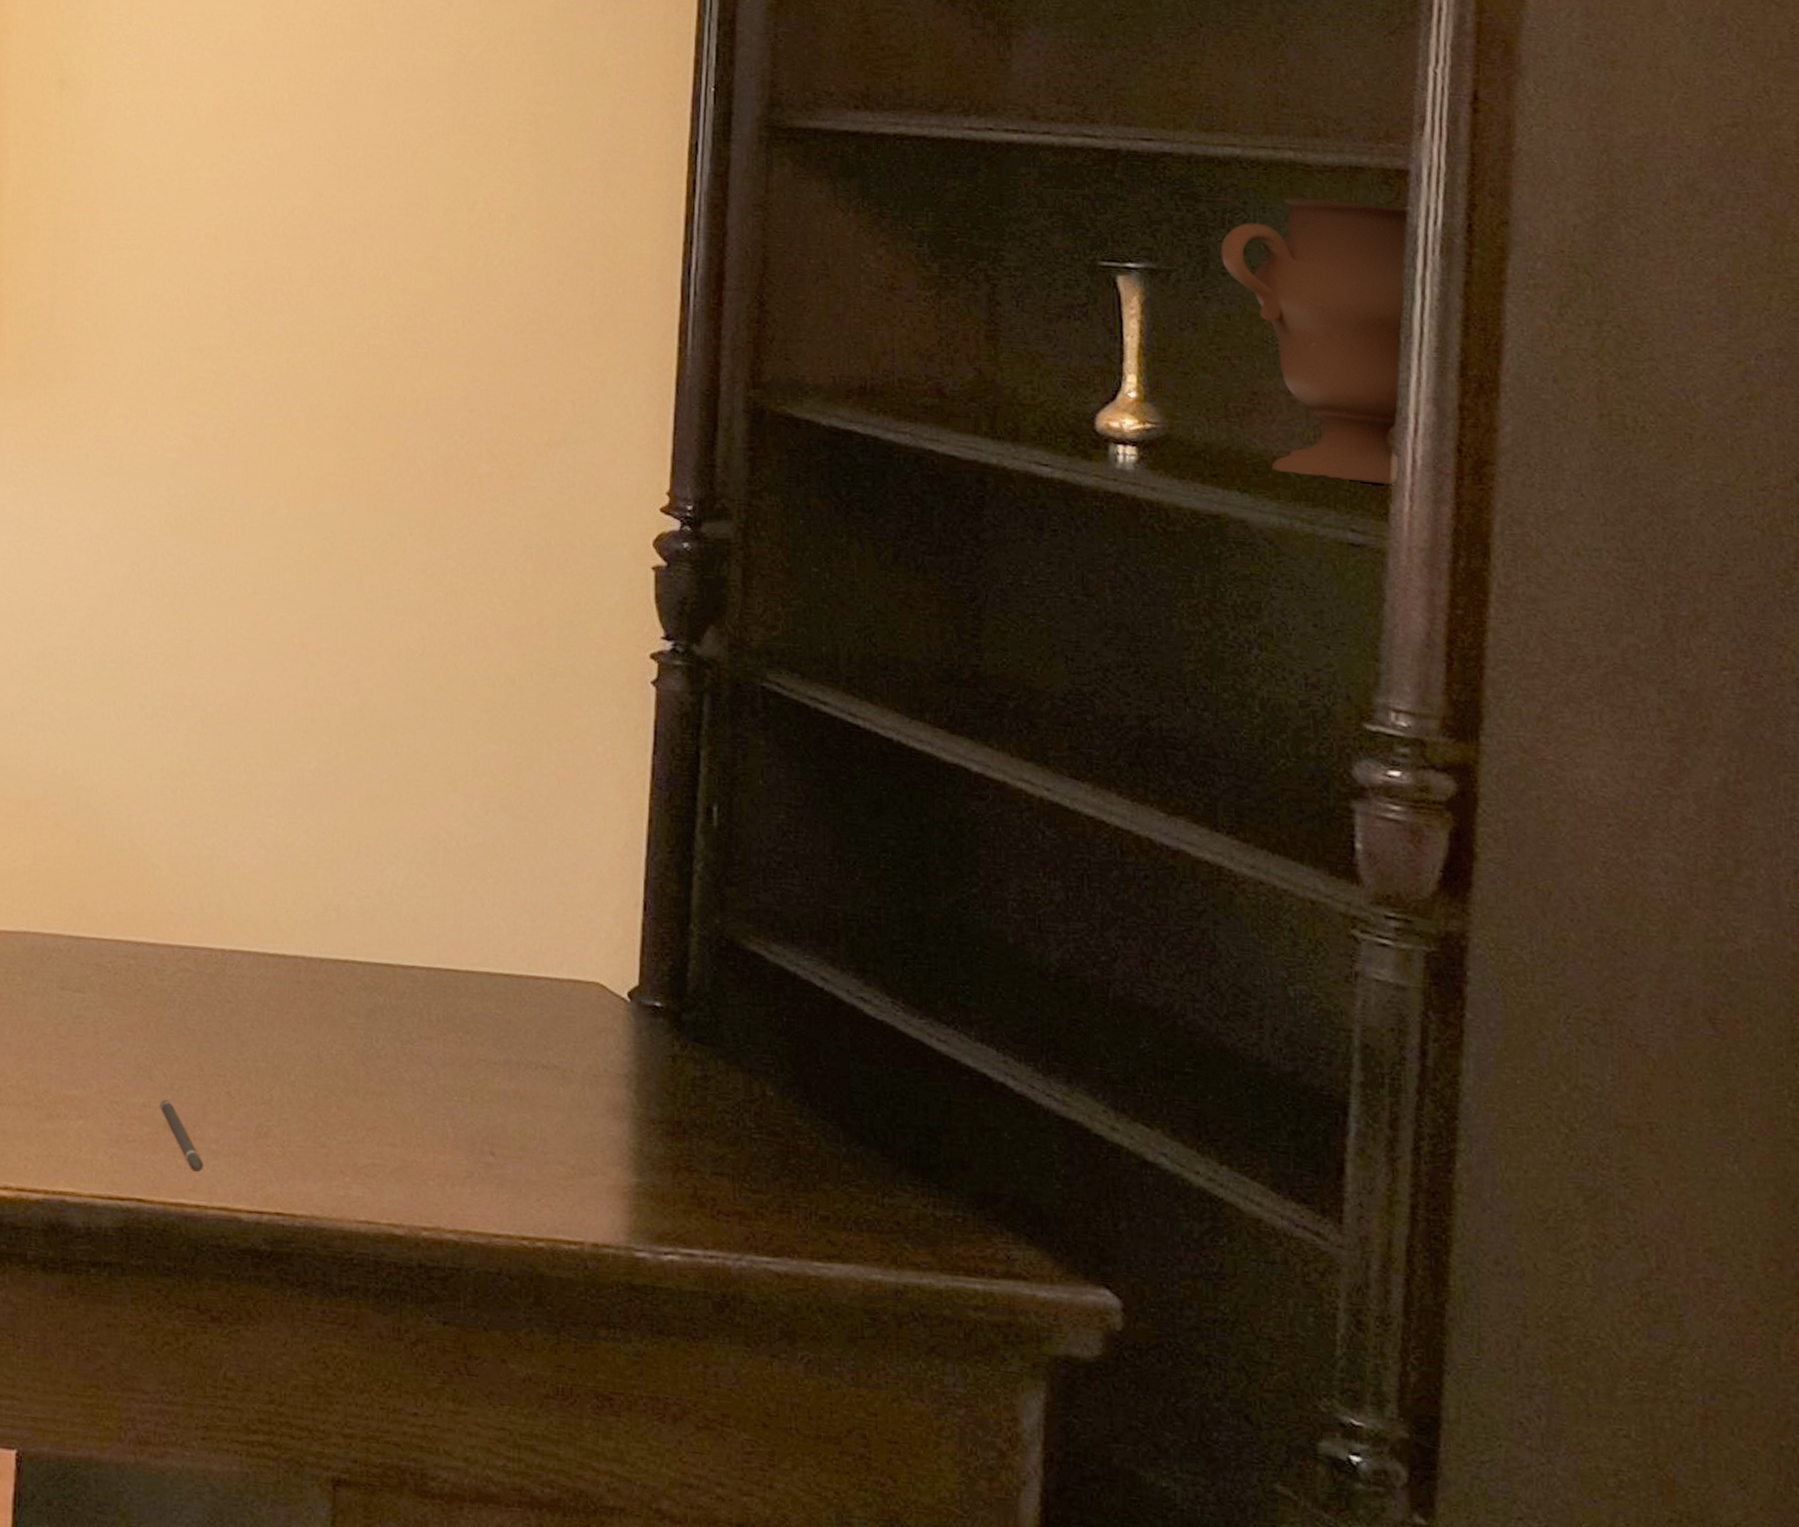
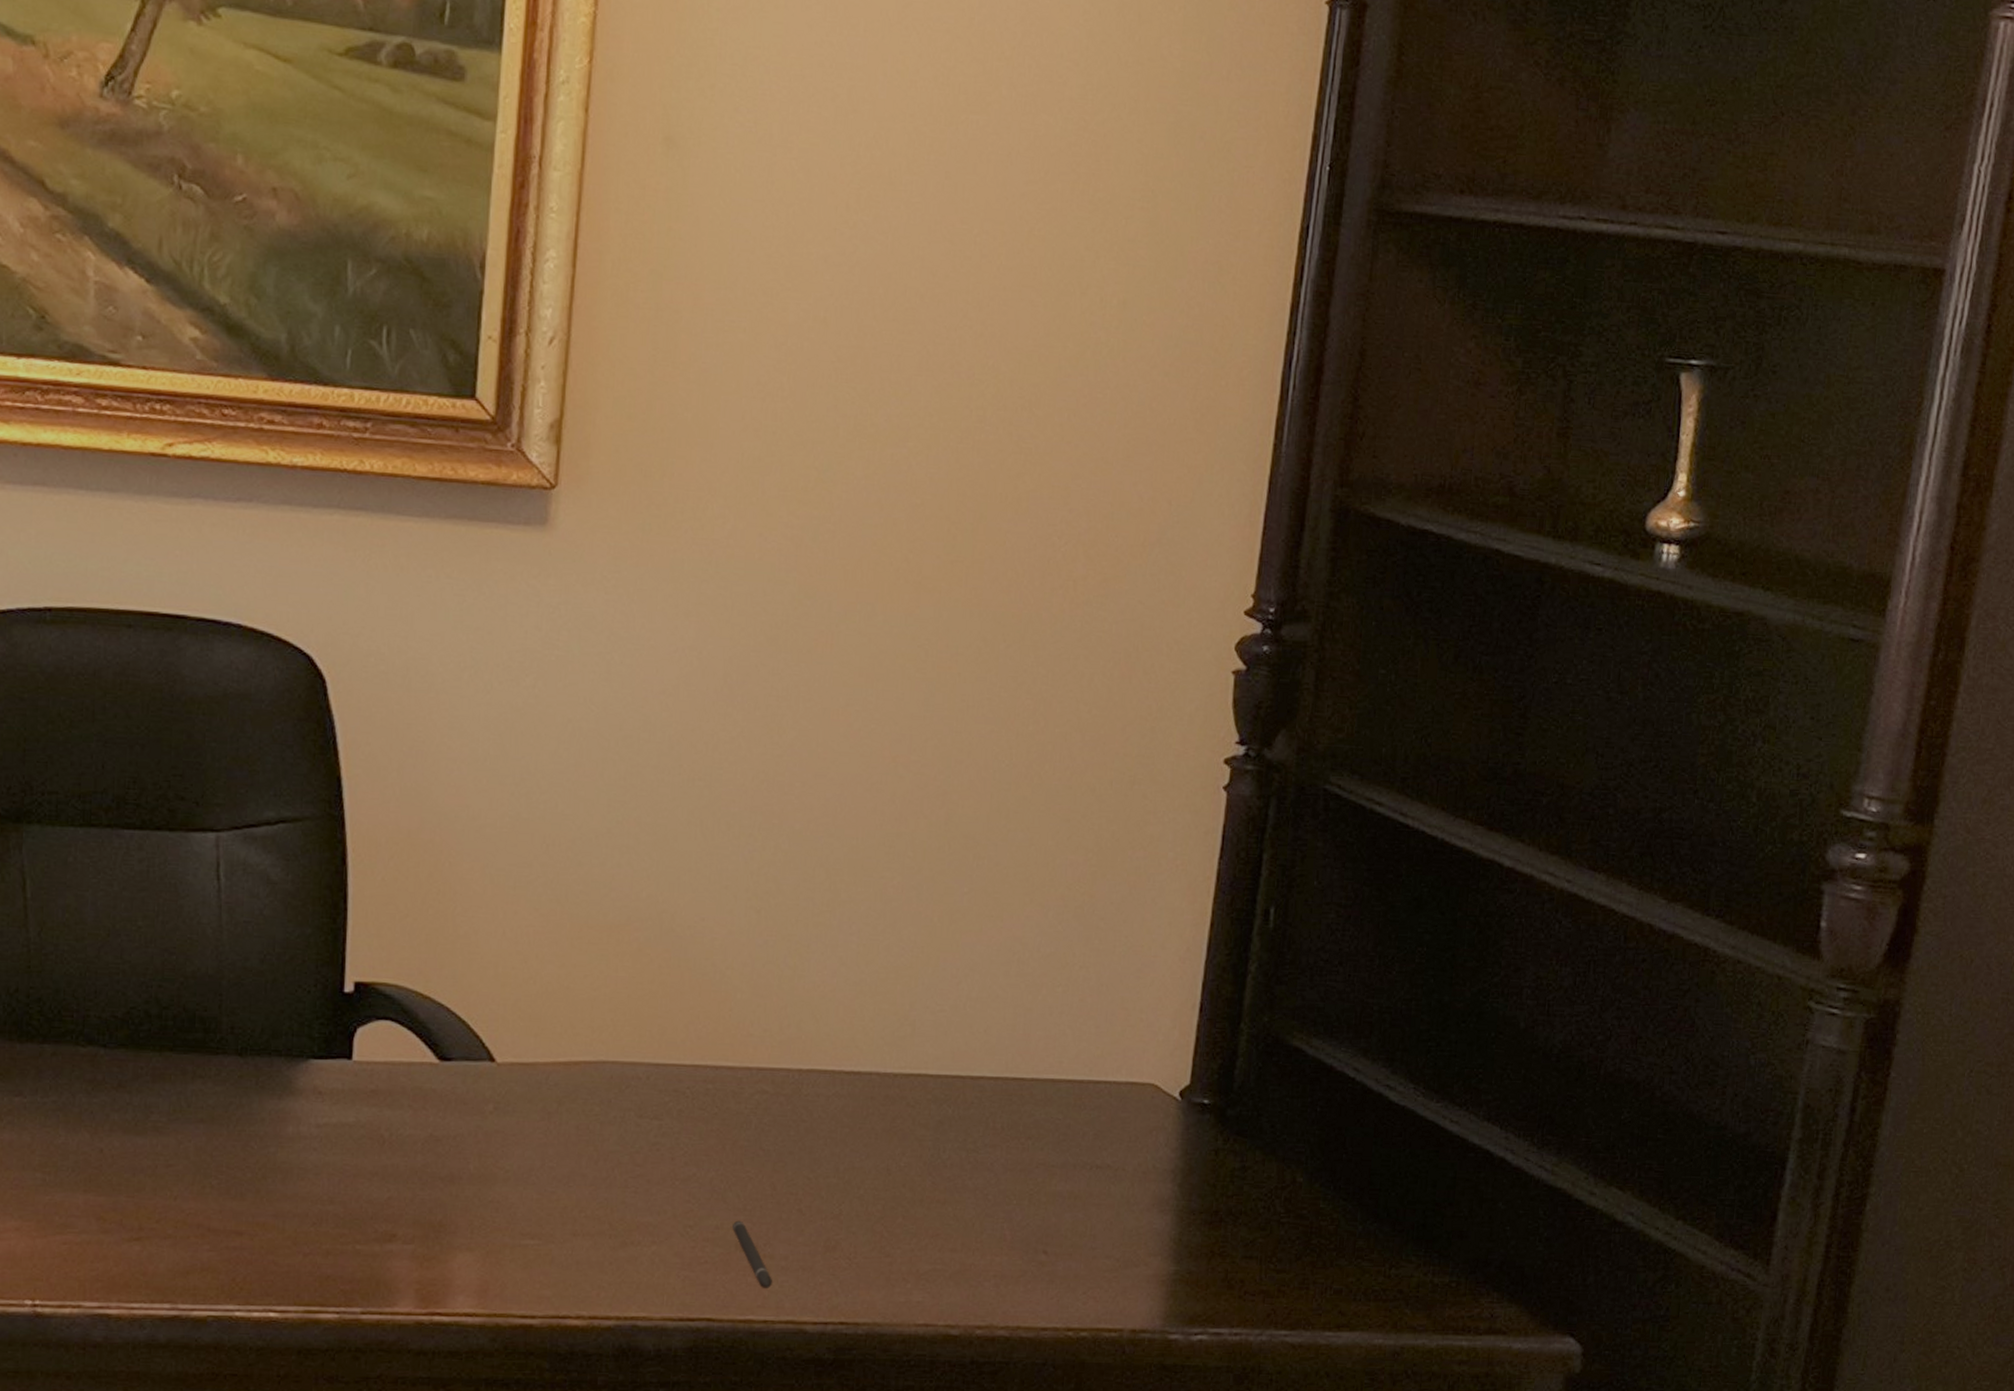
decorative vase: present [1220,197,1410,485] -> none [1773,294,1941,582]

